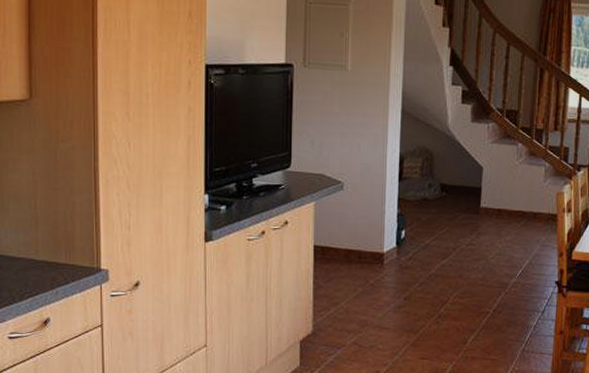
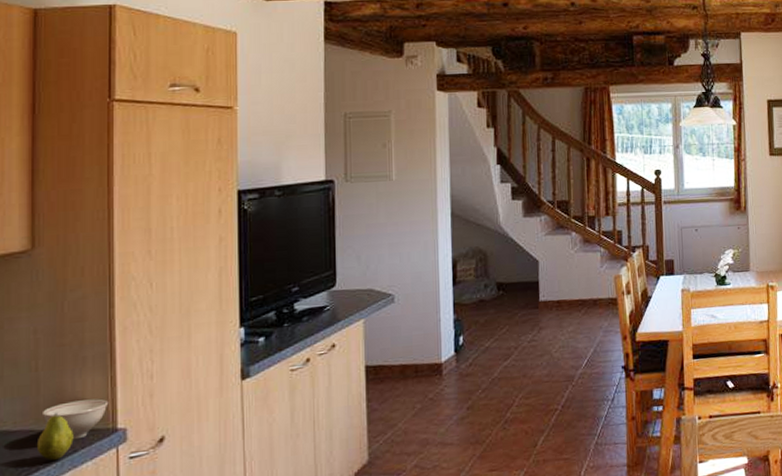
fruit: none [36,246,66,289] -> present [36,412,74,461]
bowl: none [40,239,94,273] -> present [41,398,109,440]

